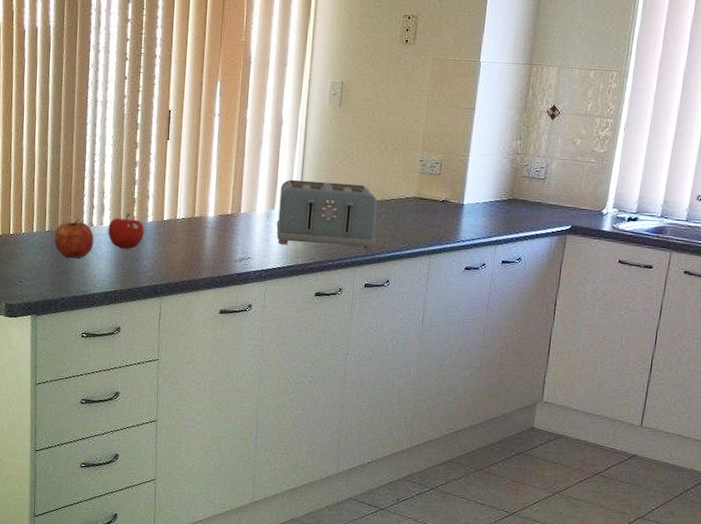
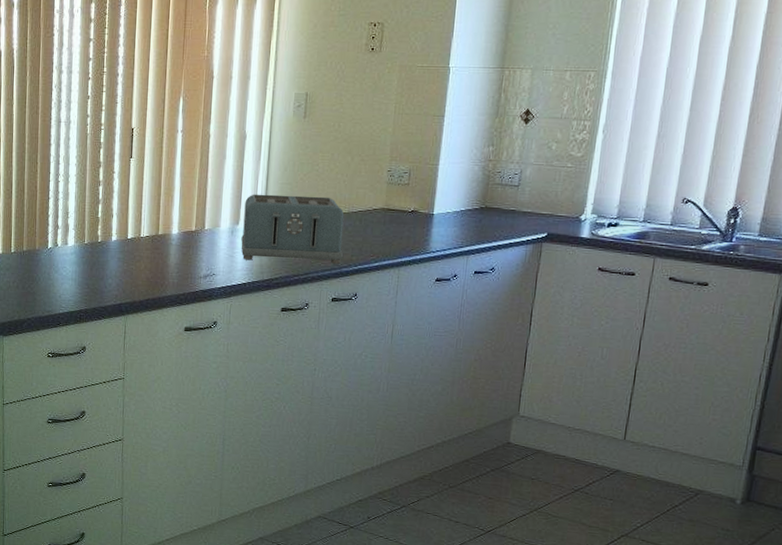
fruit: present [54,218,94,258] -> none [20,239,59,279]
fruit: present [108,213,144,249] -> none [72,232,108,268]

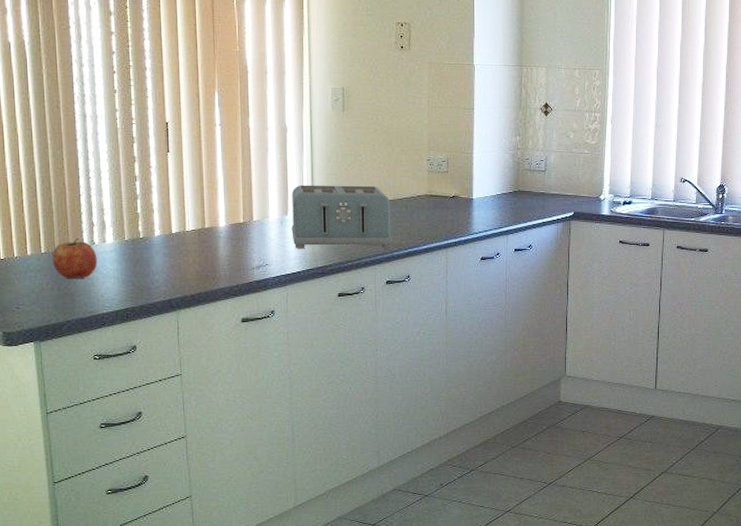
fruit: none [20,239,59,279] -> present [52,237,98,279]

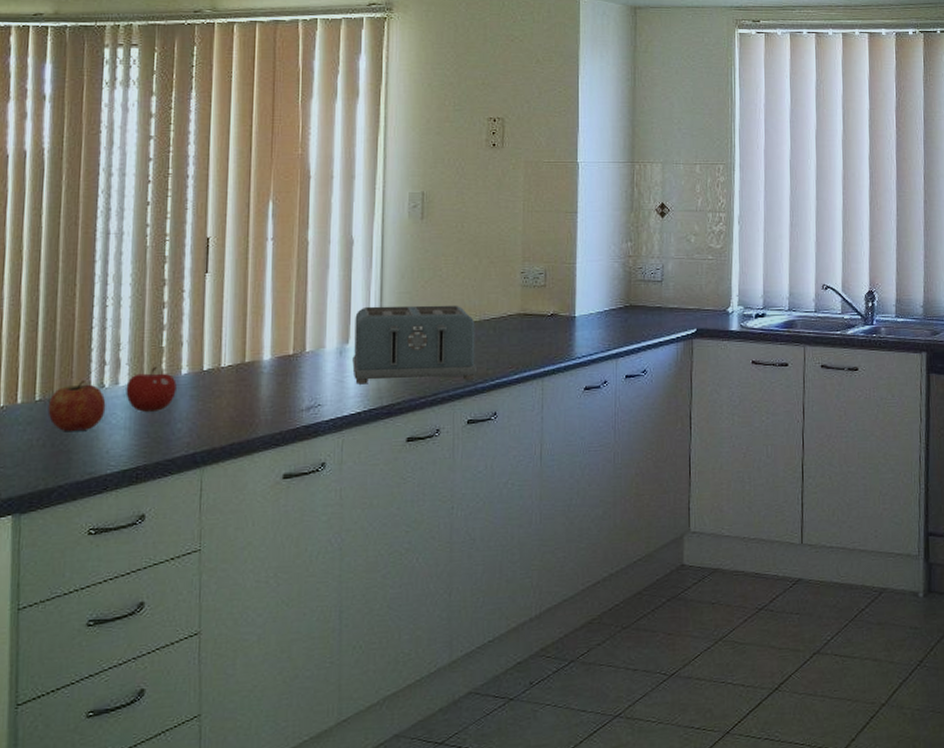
fruit: none [112,228,152,265] -> present [126,366,177,412]

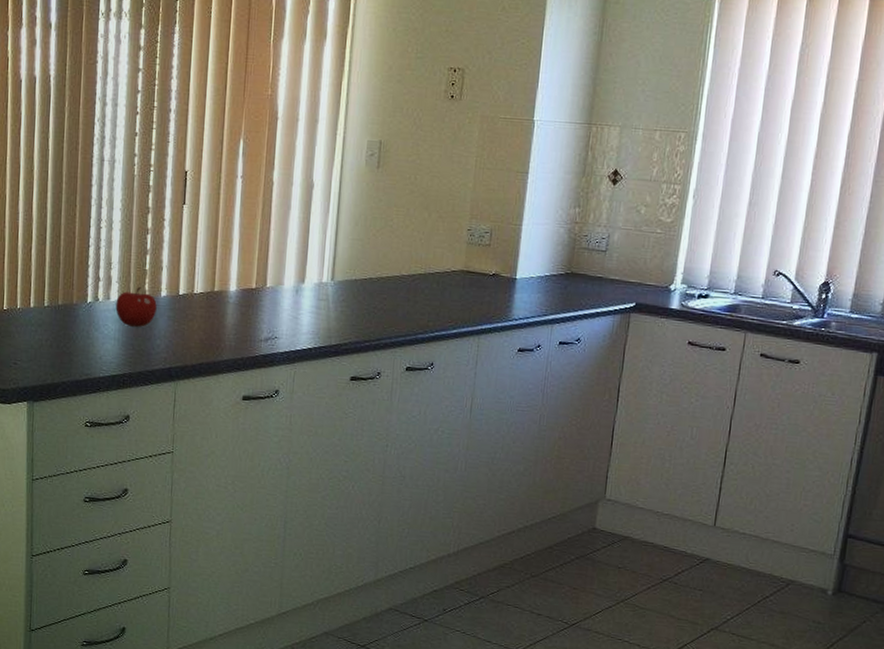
fruit: present [47,379,106,432] -> none [54,292,100,337]
toaster: present [352,305,476,385] -> none [306,249,421,330]

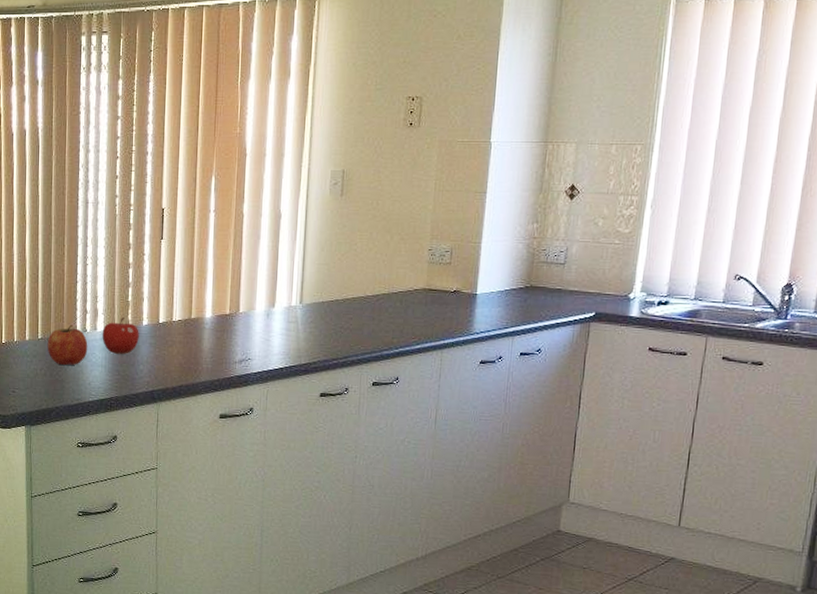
fruit: none [54,292,100,337] -> present [47,324,88,366]

